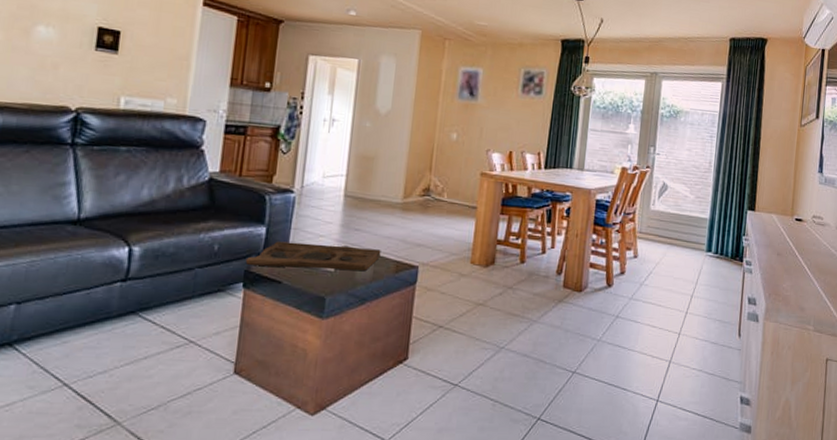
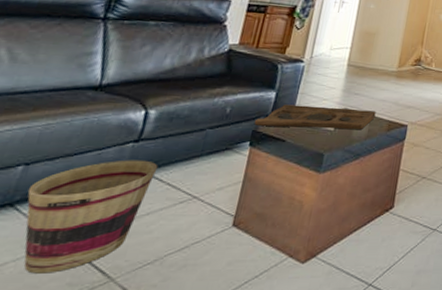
basket: none [23,300,150,414] -> present [23,160,158,274]

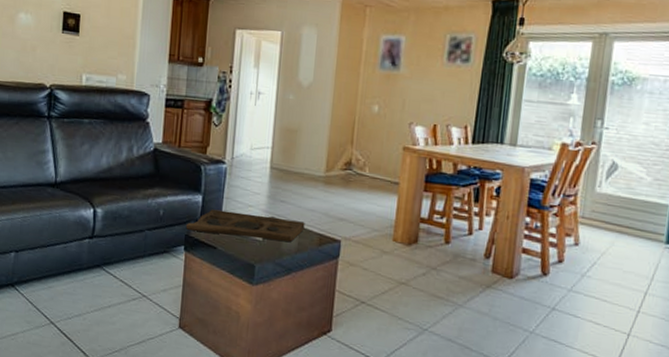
basket: present [23,160,158,274] -> none [21,254,111,347]

